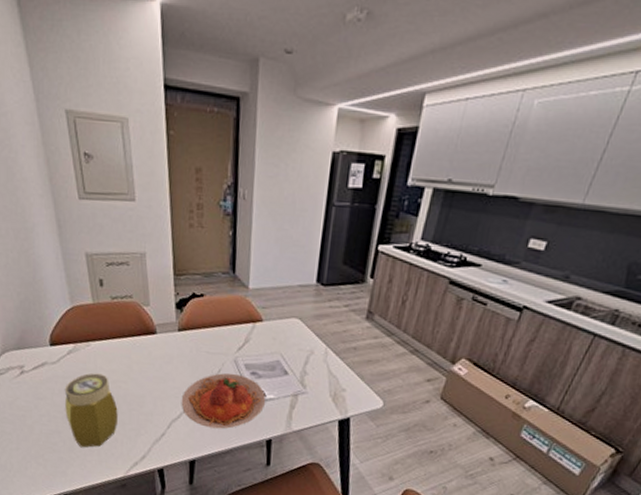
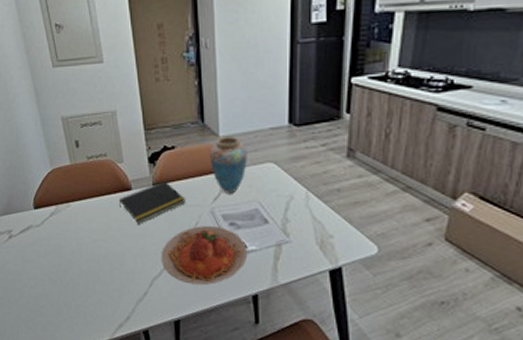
jar: present [64,373,118,448] -> none [49,233,101,310]
notepad: none [143,328,210,368] -> present [119,181,186,224]
vase: none [237,289,275,345] -> present [209,137,247,194]

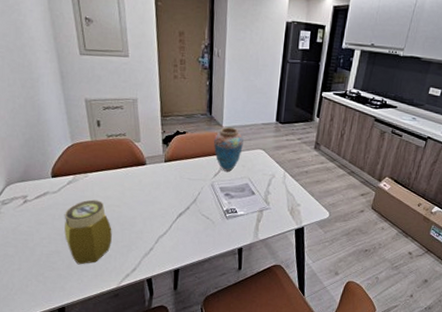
jar: none [49,233,101,310] -> present [64,199,112,265]
notepad: present [119,181,186,224] -> none [134,159,192,193]
plate: present [161,225,248,286] -> none [167,195,238,242]

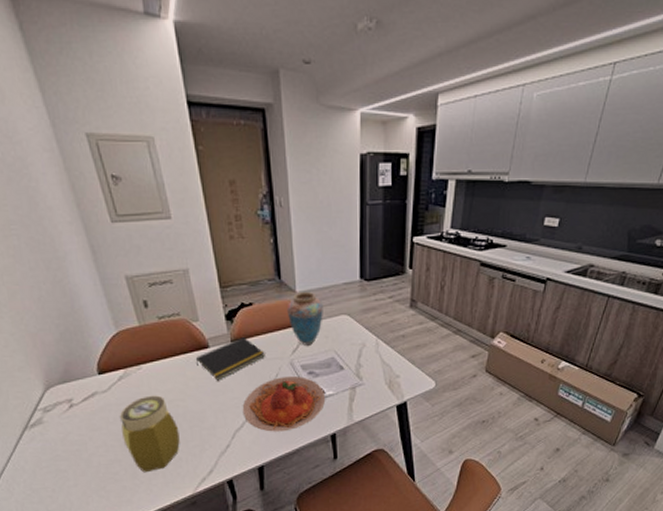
notepad: none [134,159,192,193] -> present [196,337,265,381]
plate: none [167,195,238,242] -> present [242,375,326,432]

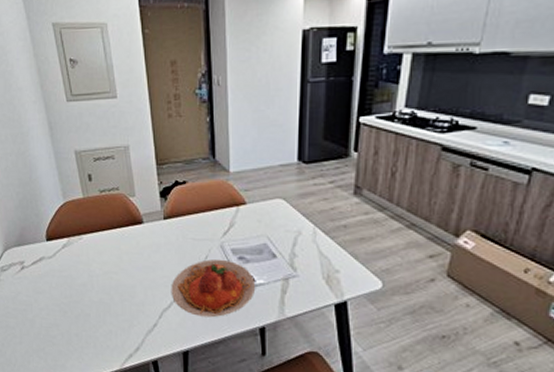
jar: present [119,395,180,473] -> none [61,265,111,341]
notepad: present [196,337,265,381] -> none [131,215,196,257]
vase: present [286,292,323,346] -> none [219,173,257,229]

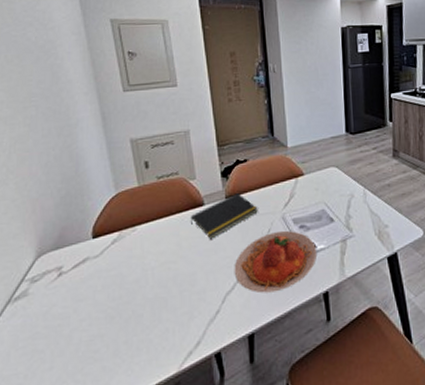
notepad: none [131,215,196,257] -> present [191,193,258,239]

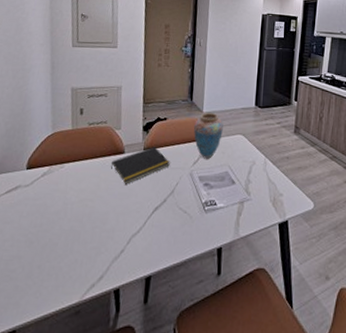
plate: present [234,230,317,293] -> none [141,185,217,241]
vase: none [279,147,313,199] -> present [193,113,224,159]

